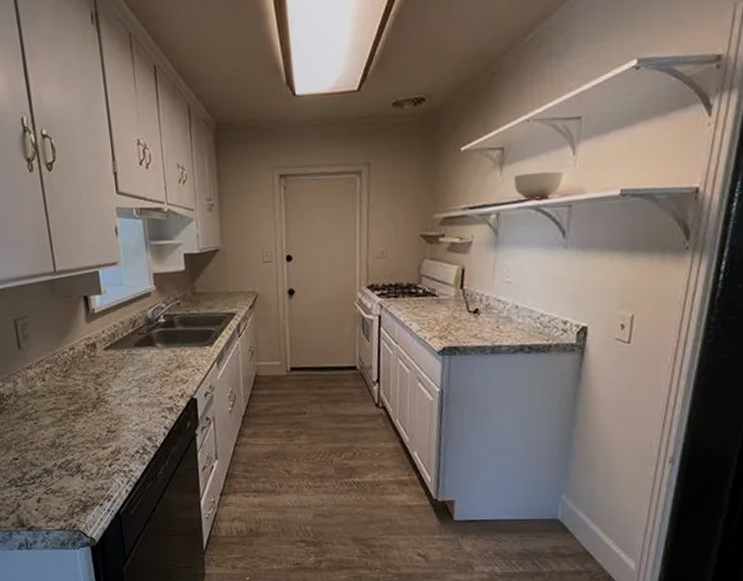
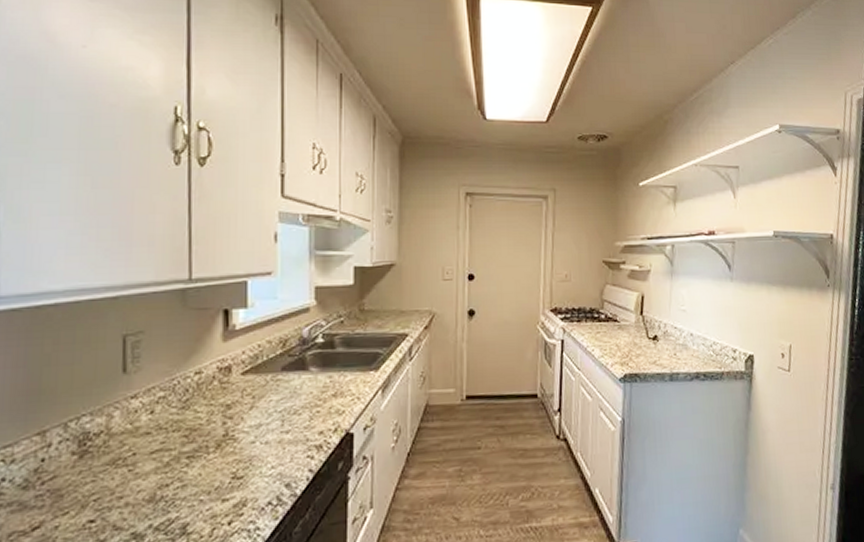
bowl: present [514,171,564,199] -> none [686,211,727,234]

